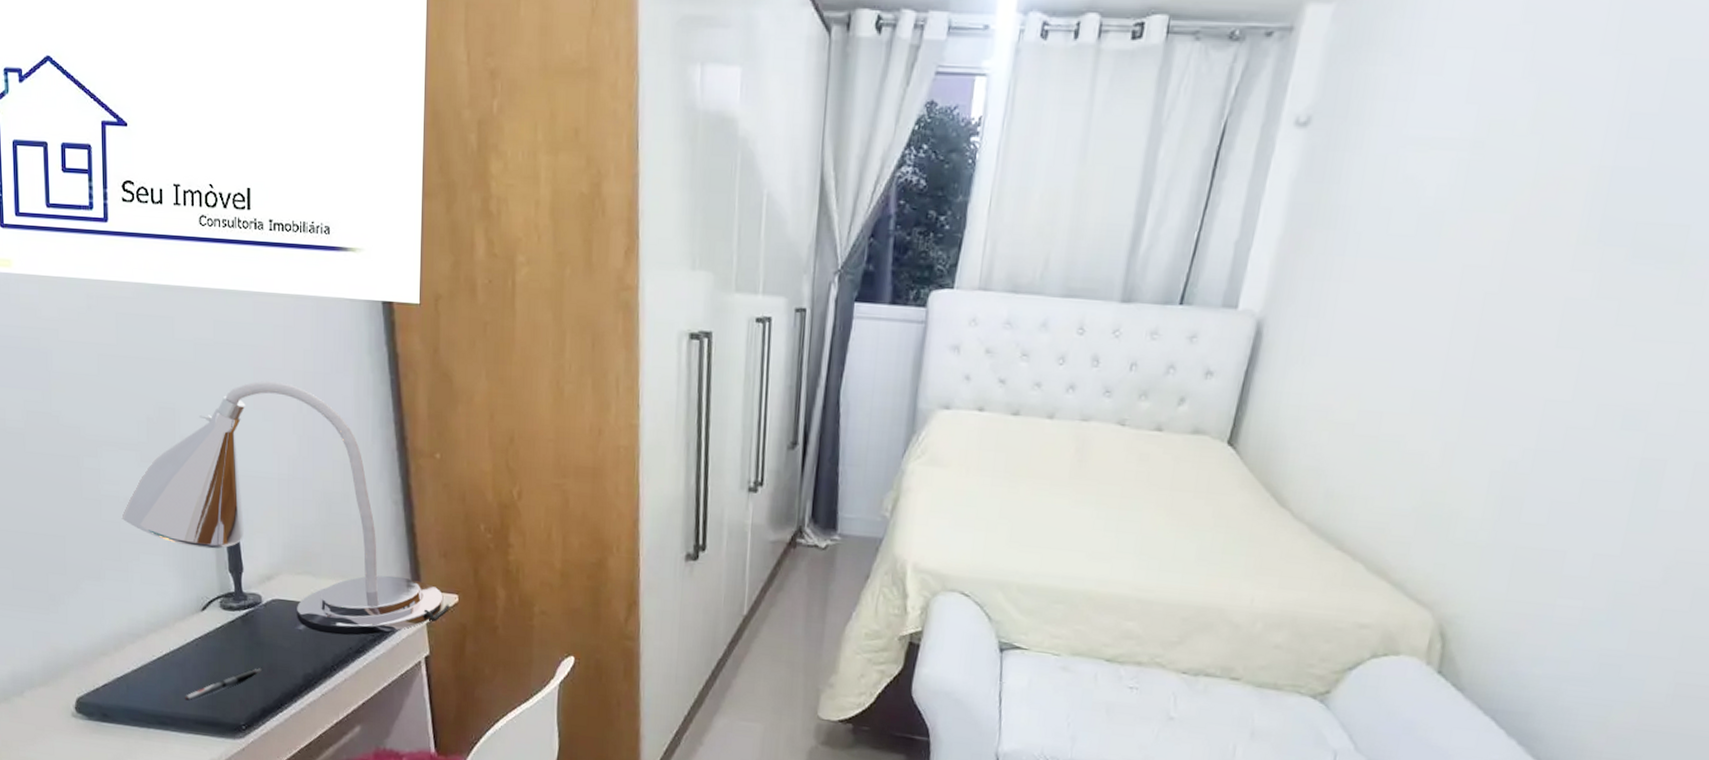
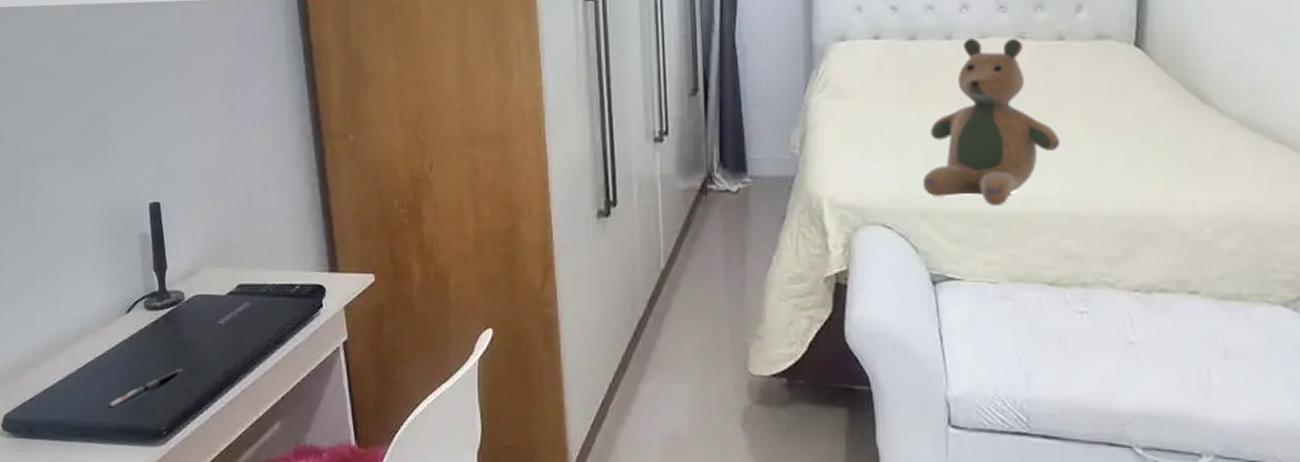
table lamp: present [121,381,450,635] -> none [55,82,366,326]
teddy bear: none [1004,420,1141,585] -> present [922,38,1061,206]

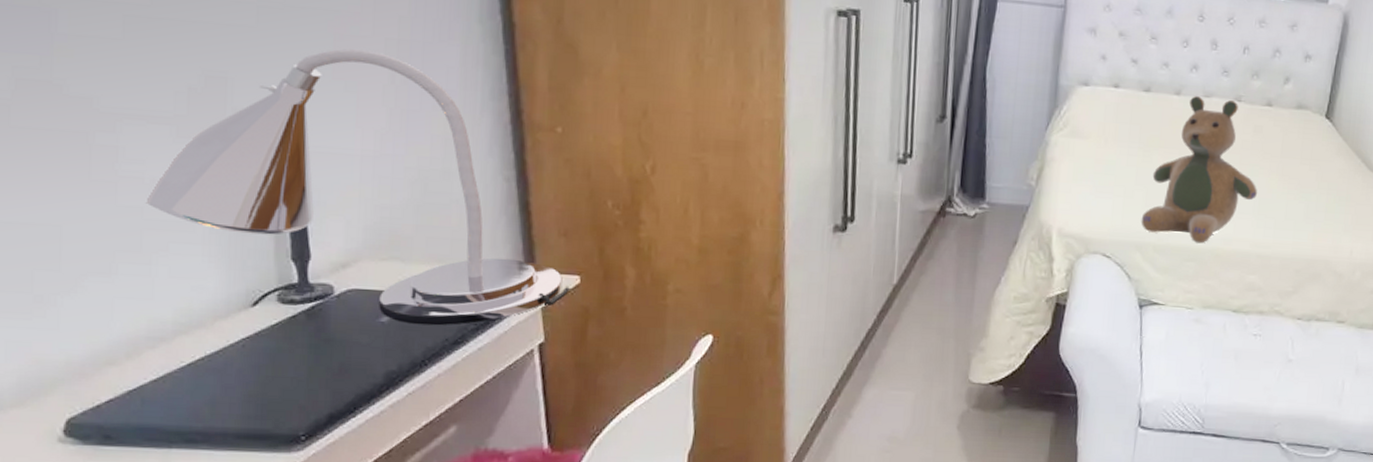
table lamp: none [55,82,366,326] -> present [145,48,570,326]
pen: present [107,368,185,409] -> none [222,368,332,412]

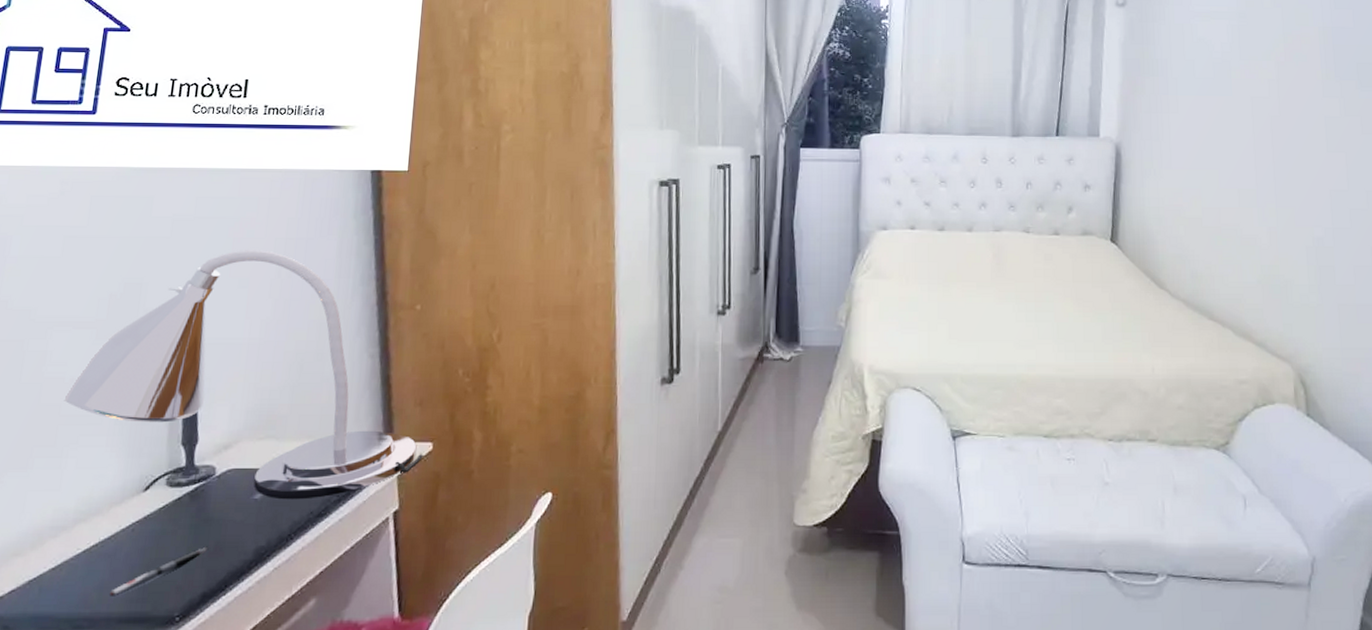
pen: none [222,368,332,412] -> present [108,547,209,597]
teddy bear: present [1141,96,1258,244] -> none [946,231,1055,371]

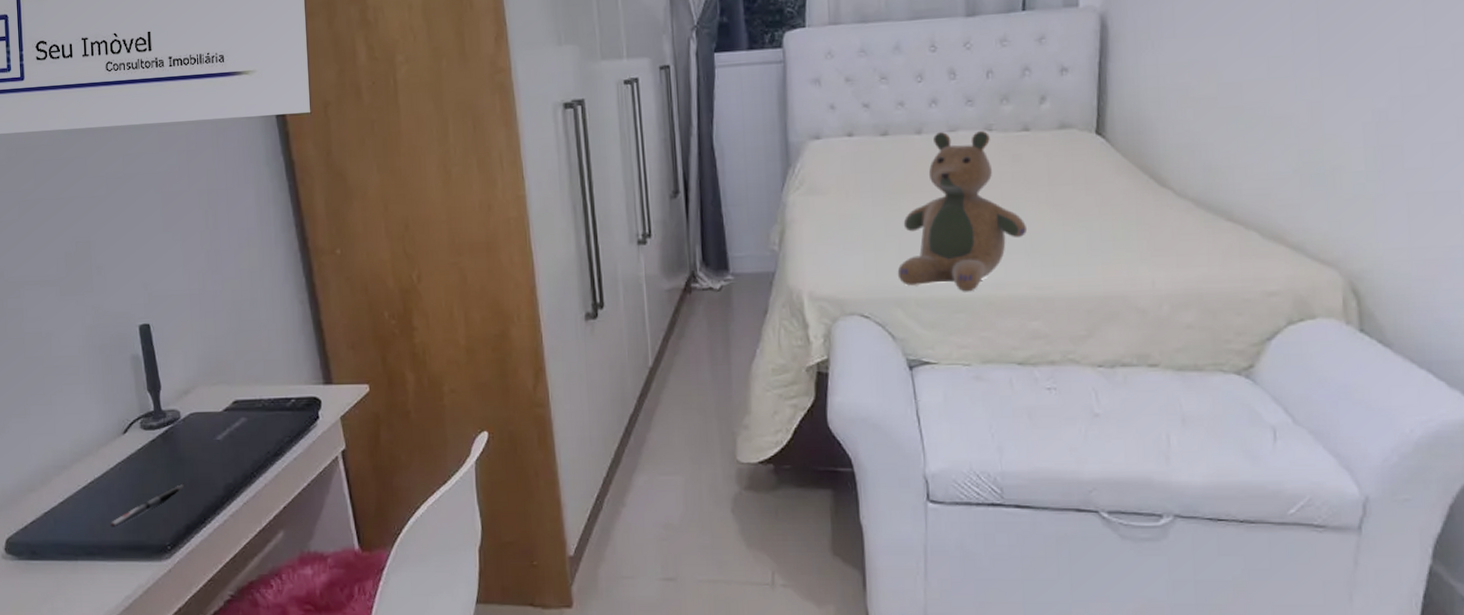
table lamp: present [63,250,423,500] -> none [44,203,362,441]
teddy bear: none [946,231,1055,371] -> present [897,130,1028,292]

